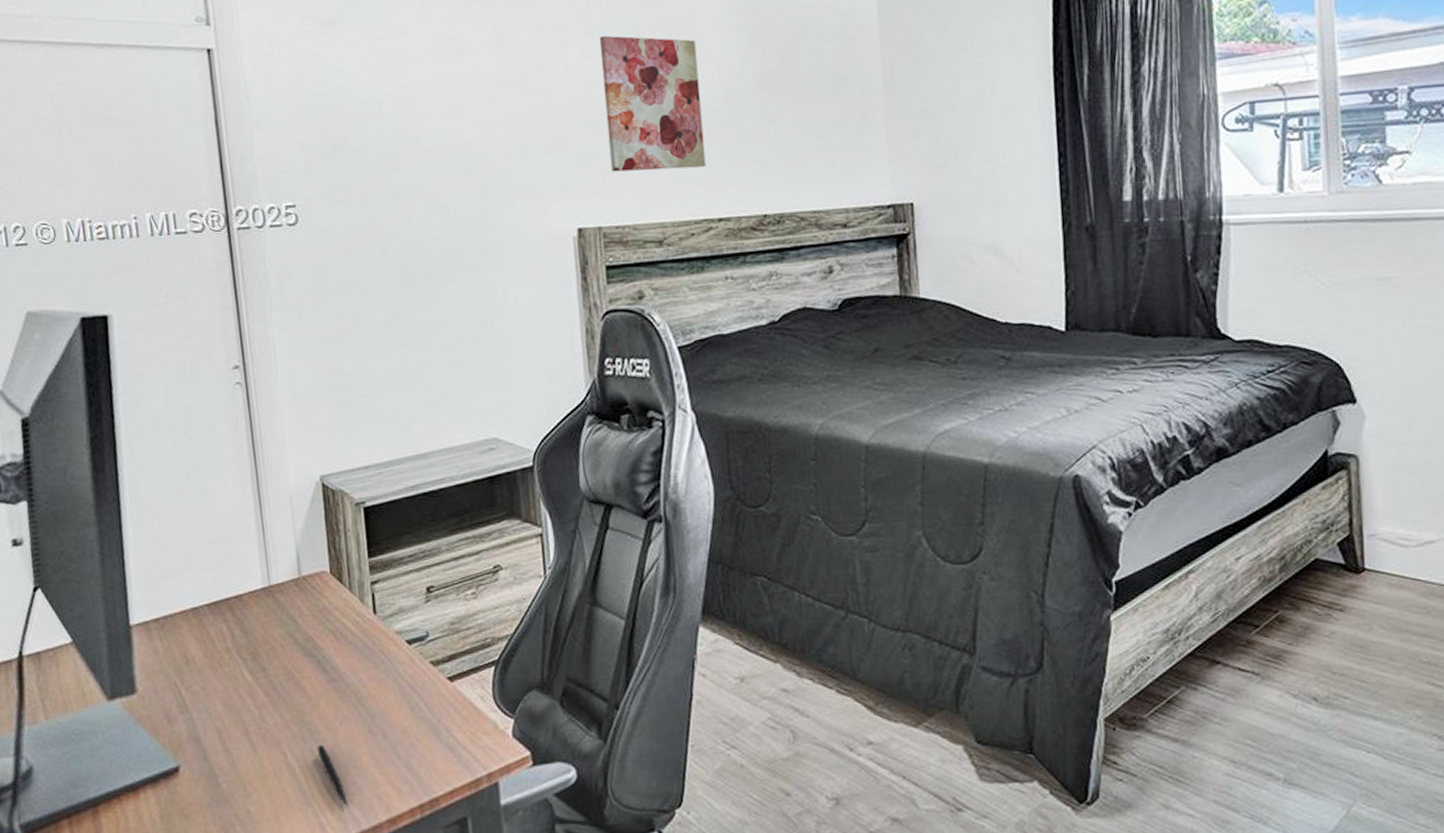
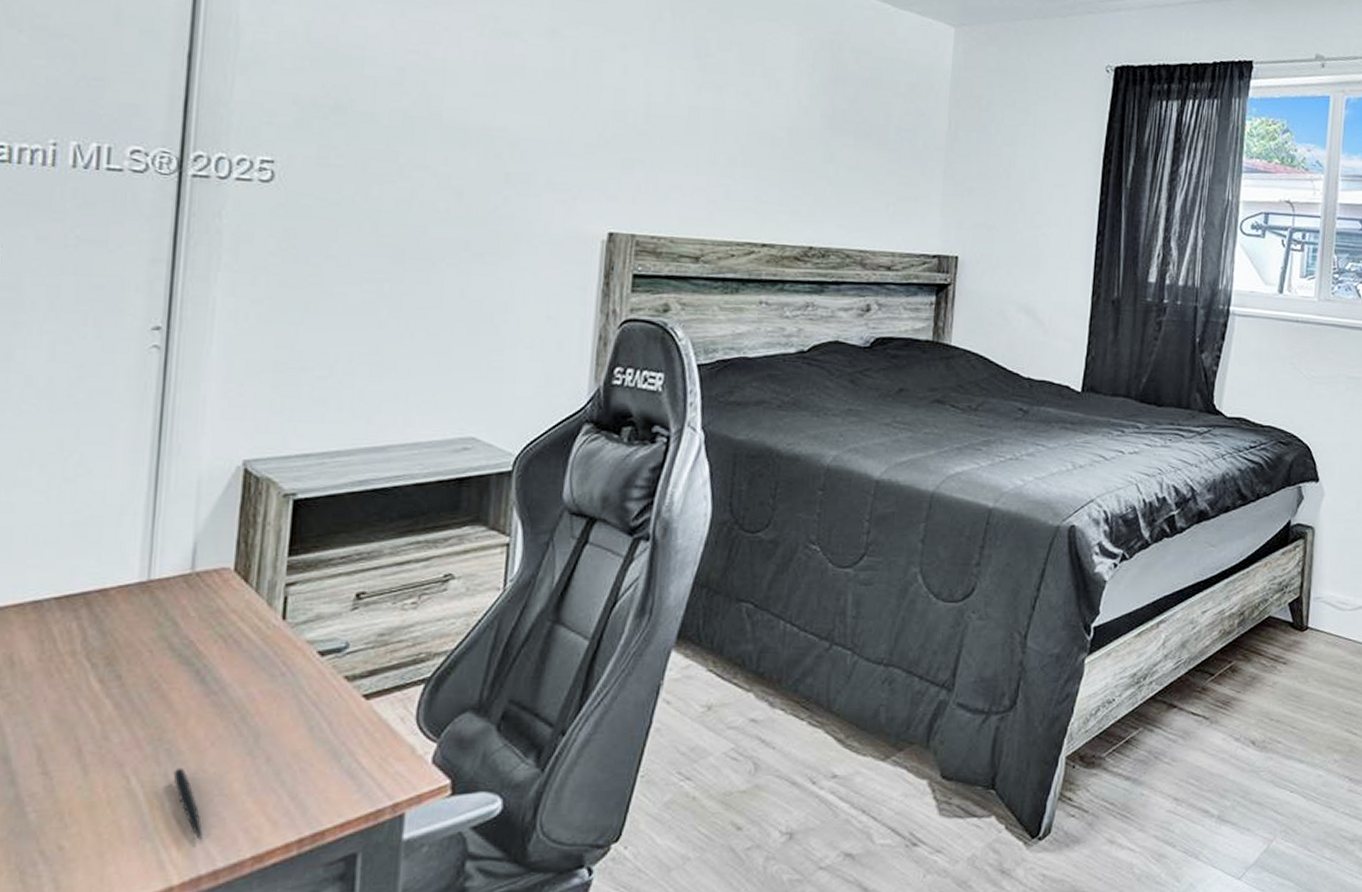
wall art: present [599,35,706,172] -> none [656,47,767,192]

